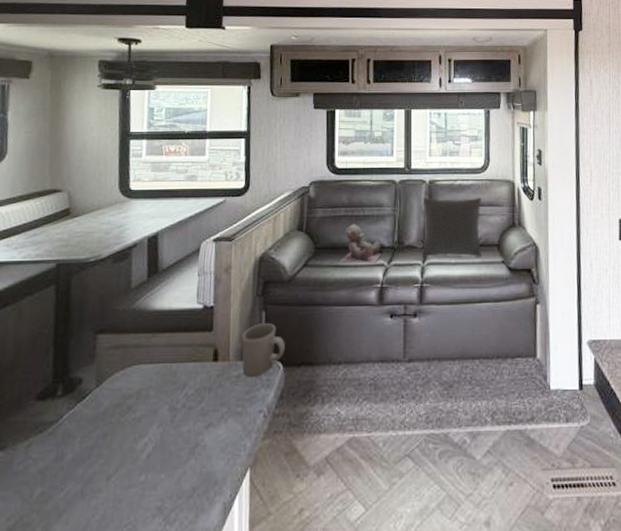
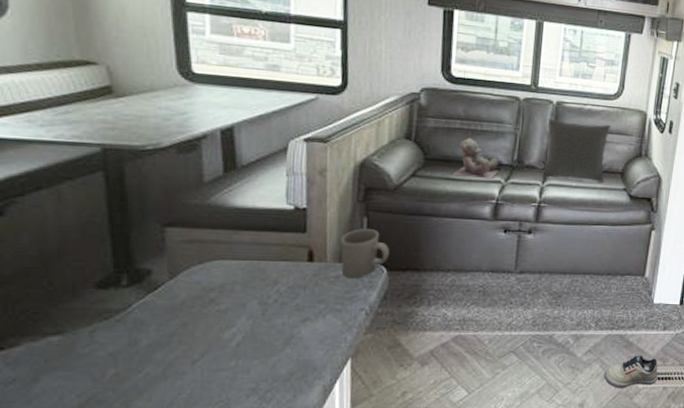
shoe: none [508,455,569,500] -> present [604,355,659,388]

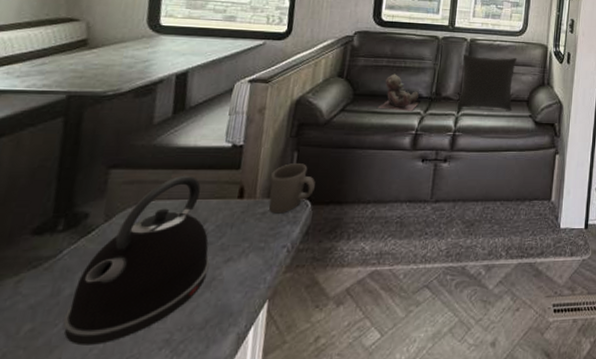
kettle: none [145,236,286,390] -> present [63,175,210,346]
shoe: present [604,355,659,388] -> none [515,284,568,323]

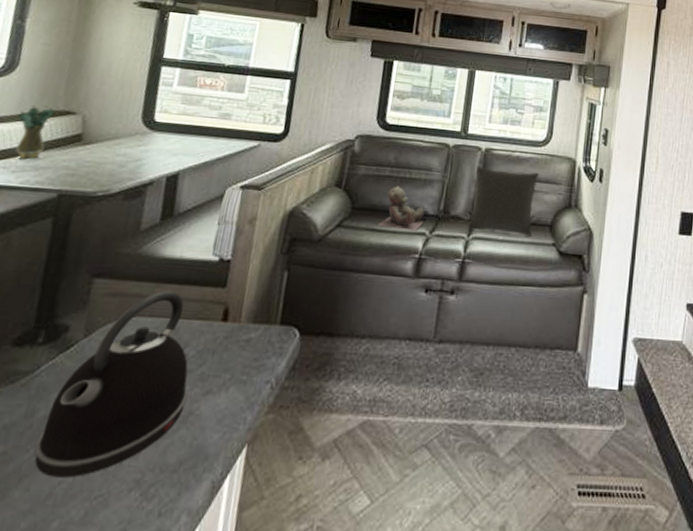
vase: none [18,14,57,65] -> present [15,106,55,160]
mug: present [269,163,315,214] -> none [254,284,306,343]

